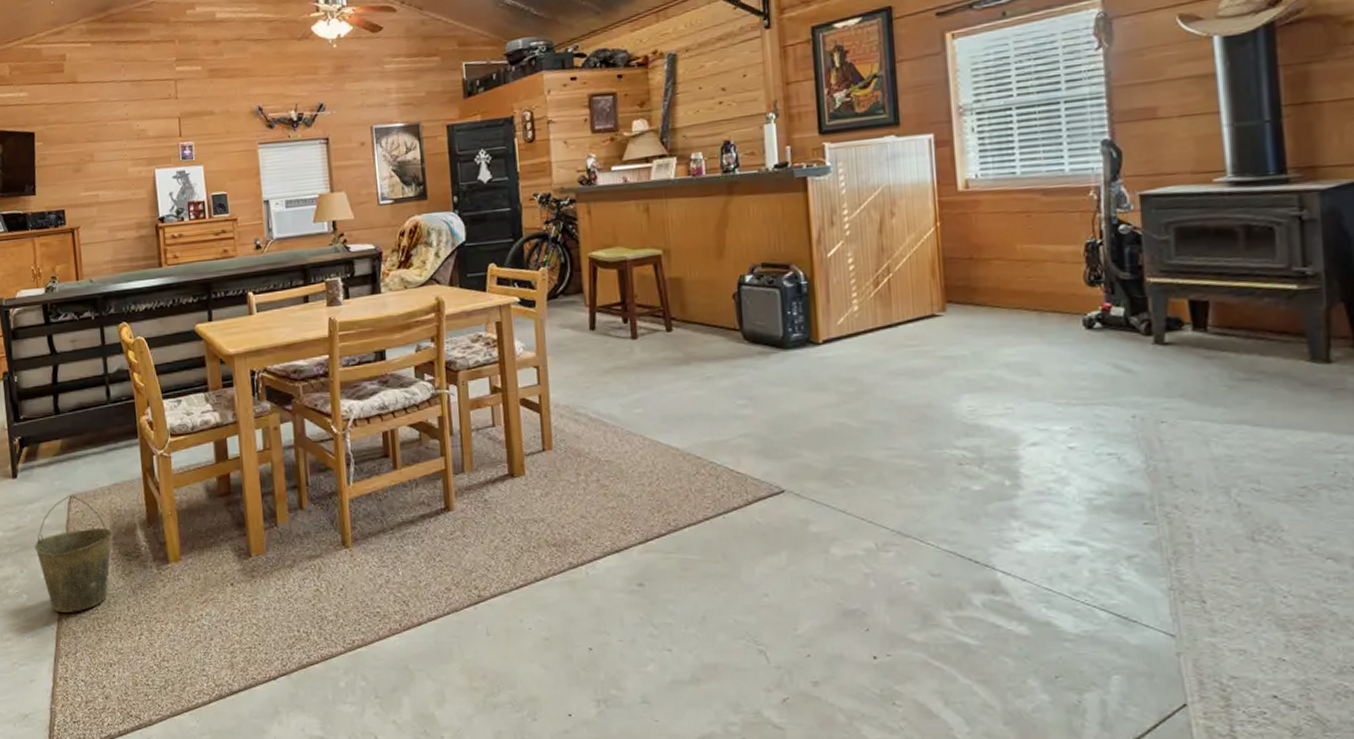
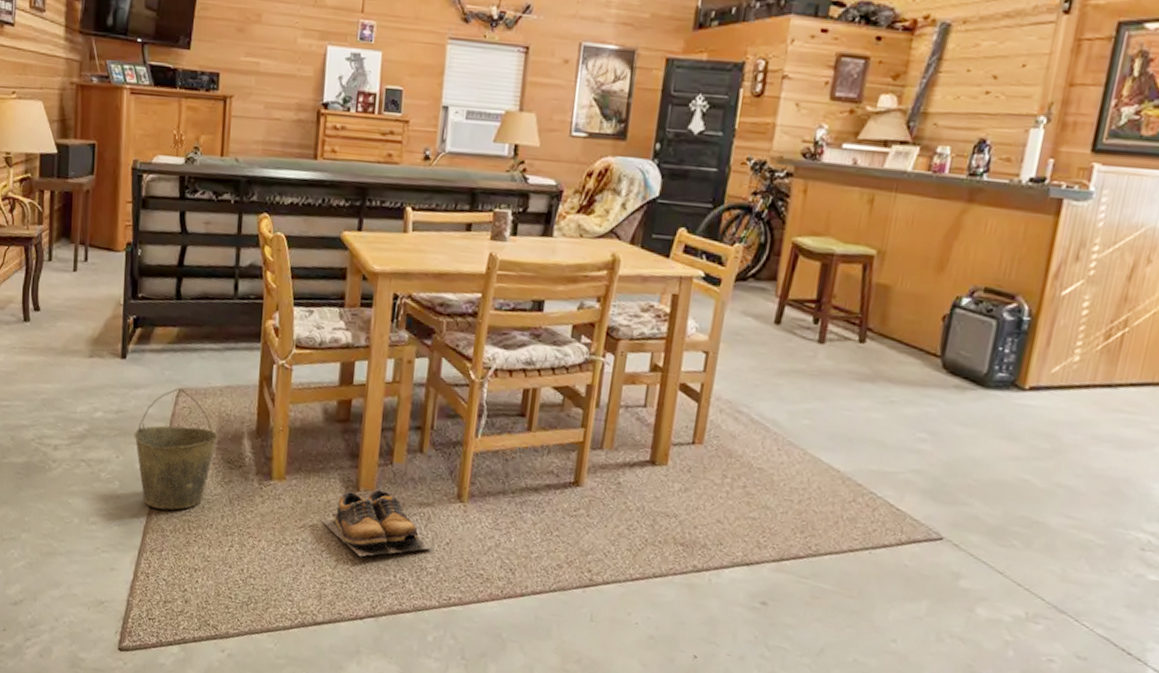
shoes: none [220,551,330,619] -> present [320,488,435,557]

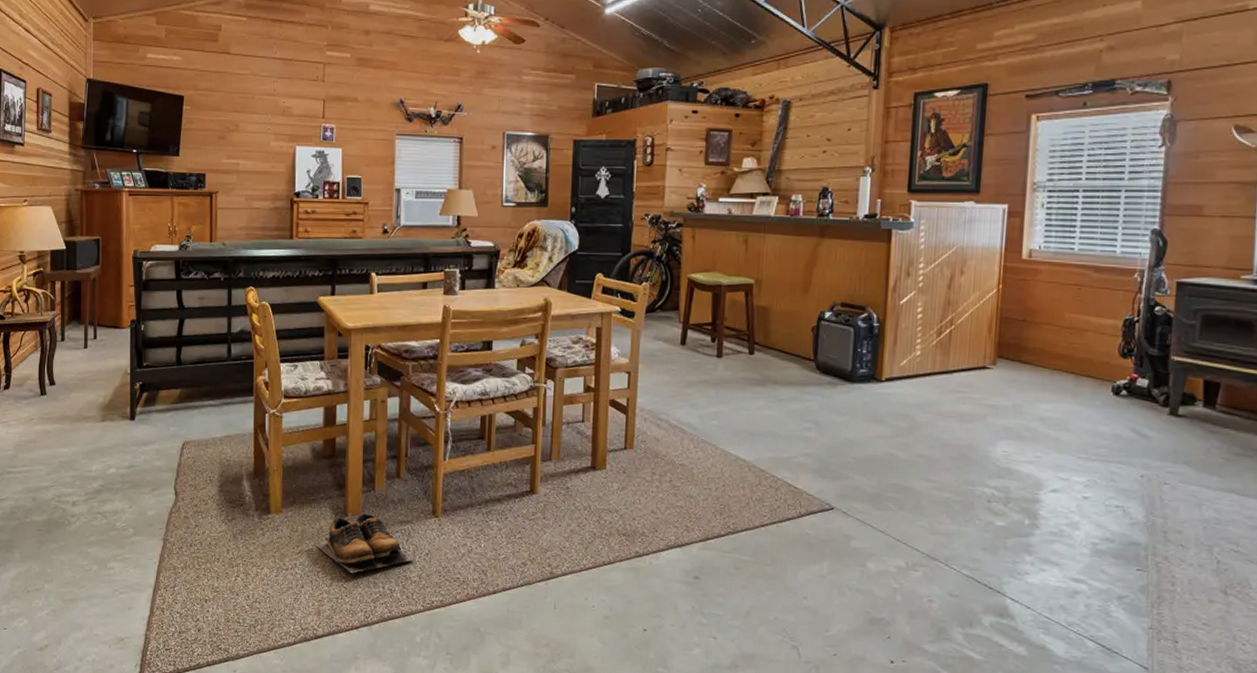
bucket: present [134,388,219,510] -> none [145,441,221,550]

